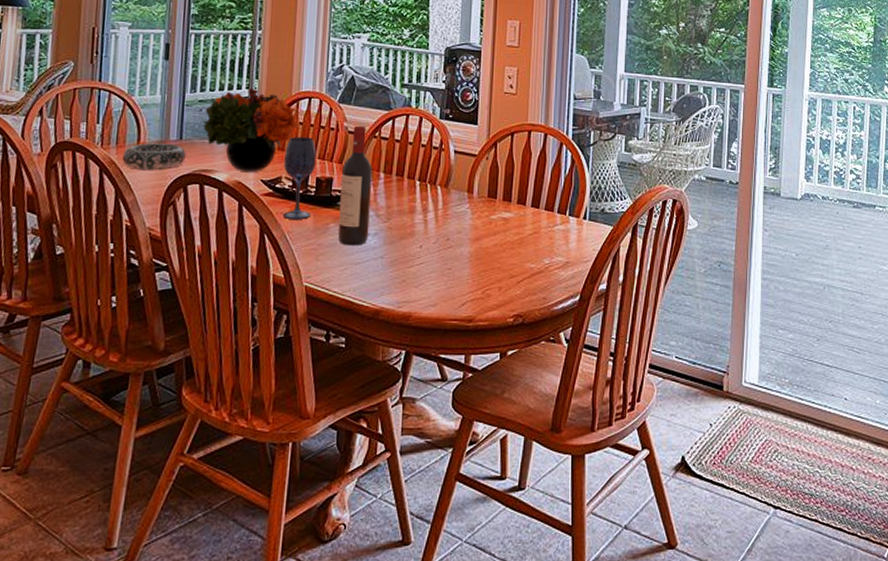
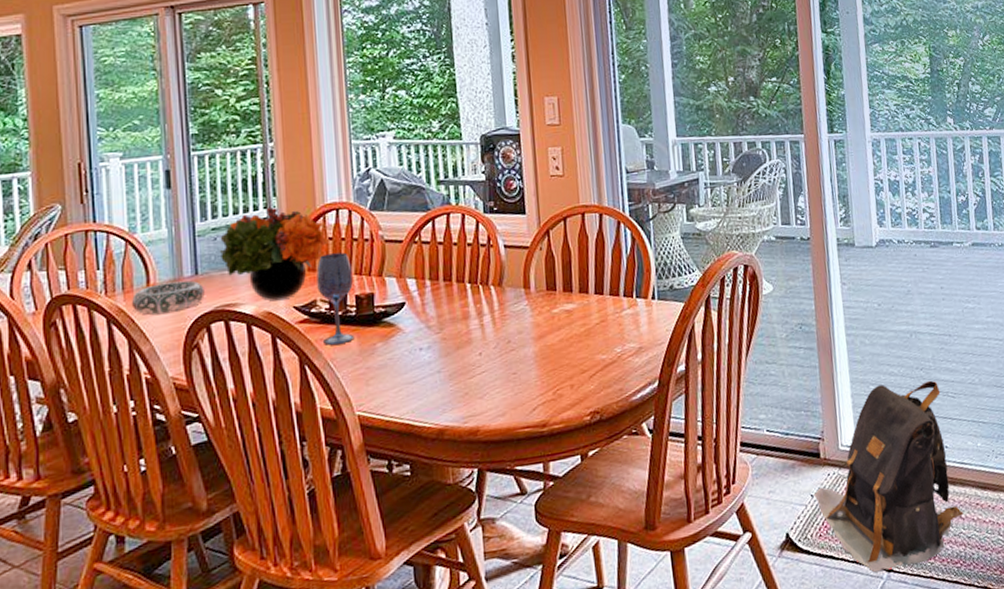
wine bottle: present [337,125,372,246] -> none [382,231,422,365]
backpack: none [711,331,855,507] -> present [812,380,964,573]

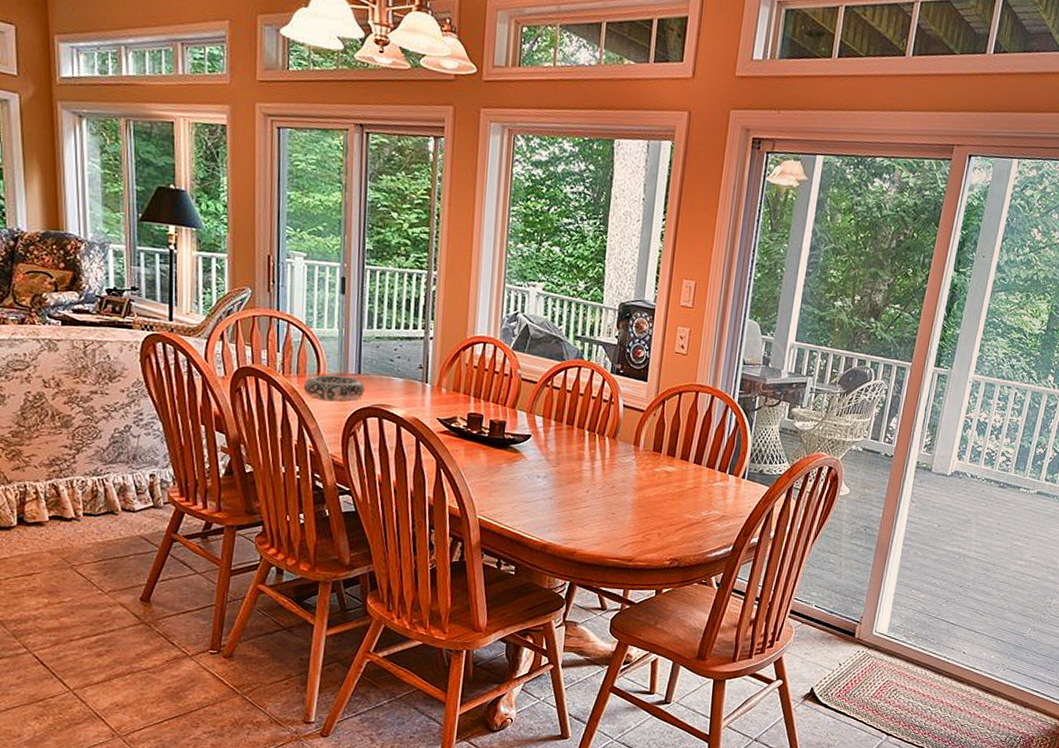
flower arrangement: present [219,206,329,302] -> none [380,328,474,411]
wineglass: present [316,252,355,345] -> none [458,380,490,458]
backpack: present [812,380,964,573] -> none [840,591,972,735]

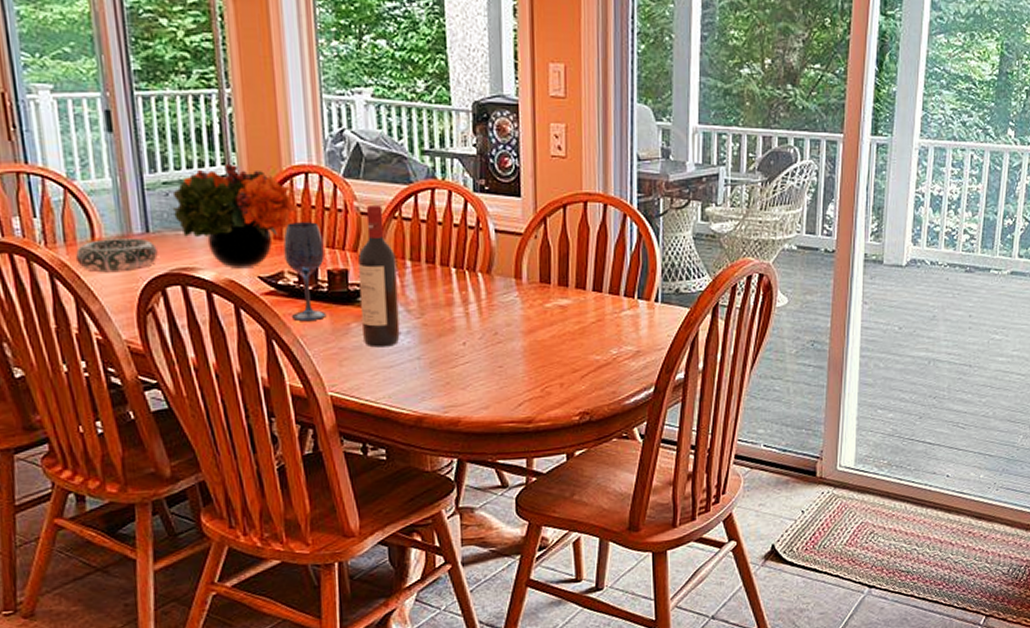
flower arrangement: none [380,328,474,411] -> present [172,163,297,269]
wineglass: none [458,380,490,458] -> present [283,222,327,321]
wine bottle: none [509,373,544,486] -> present [357,204,400,348]

